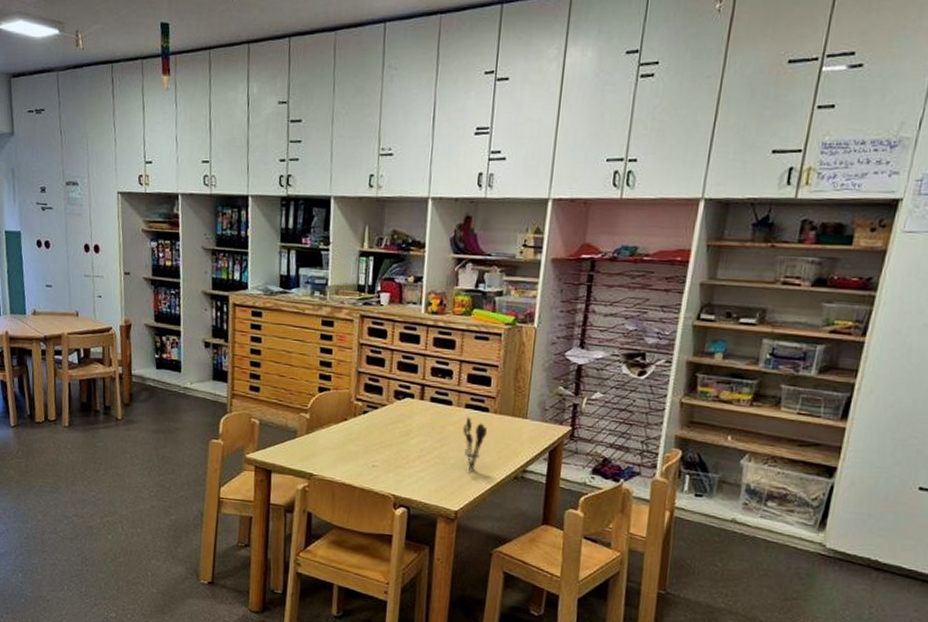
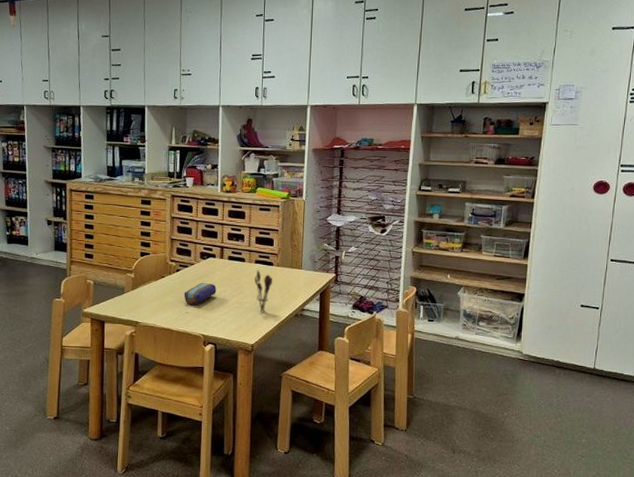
pencil case: none [371,429,413,457] -> present [184,282,216,305]

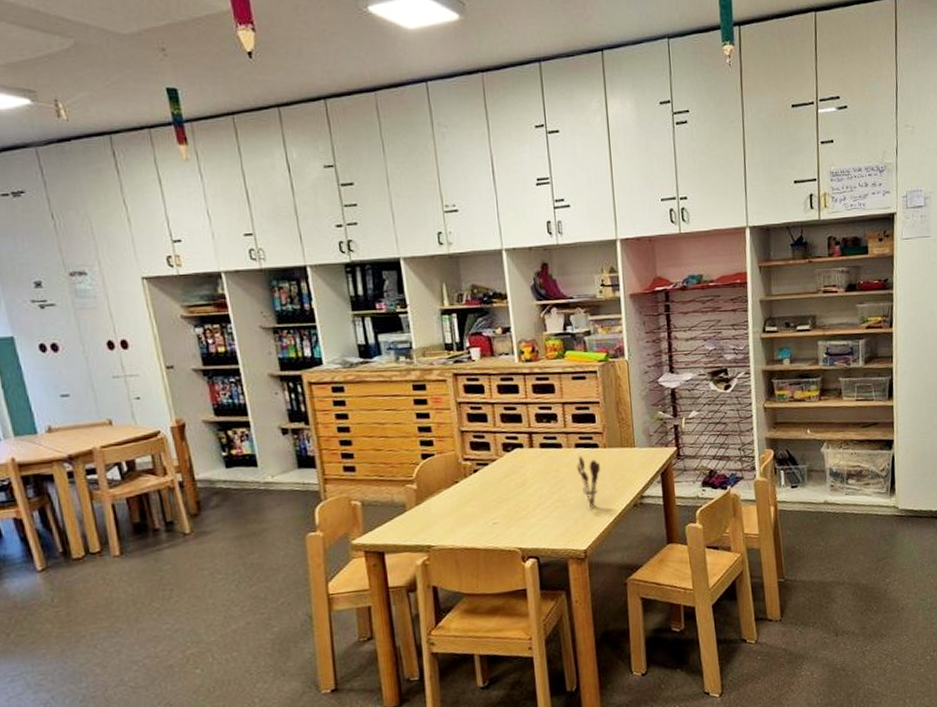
pencil case: present [184,282,216,305] -> none [487,481,530,513]

